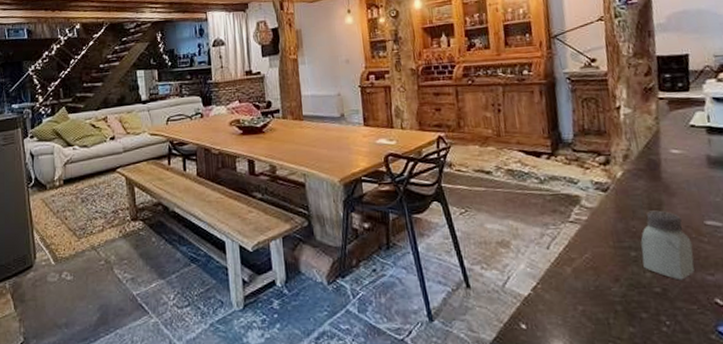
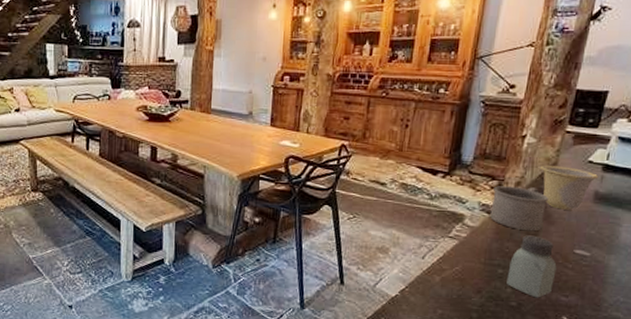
mug: none [602,159,663,206] -> present [490,186,549,232]
cup: none [642,133,706,179] -> present [539,165,599,210]

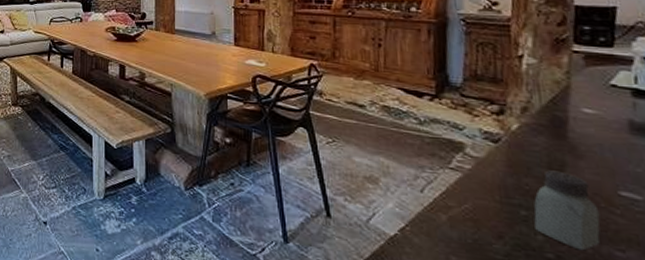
mug: present [490,186,549,232] -> none [495,111,569,166]
cup: present [539,165,599,210] -> none [548,89,630,142]

